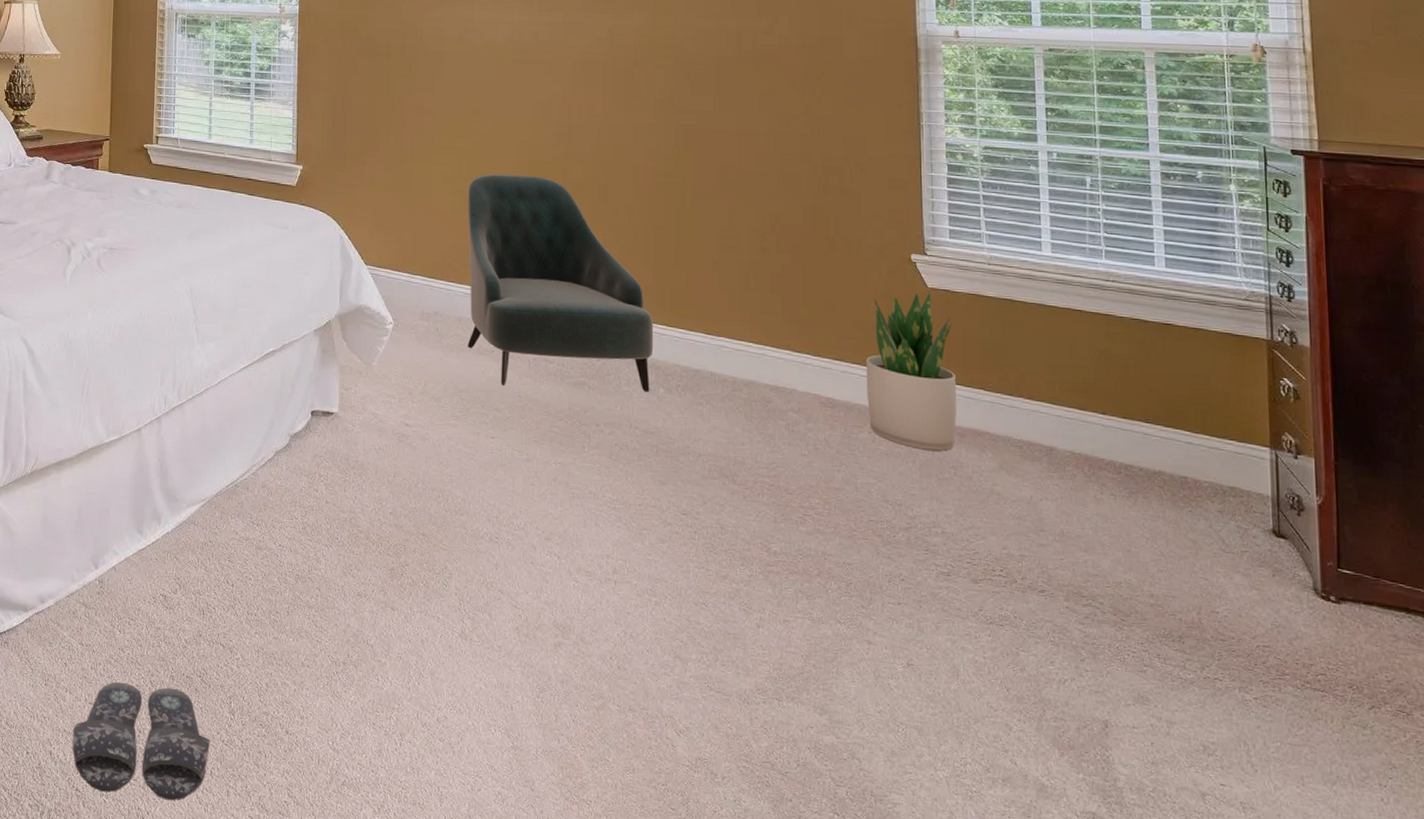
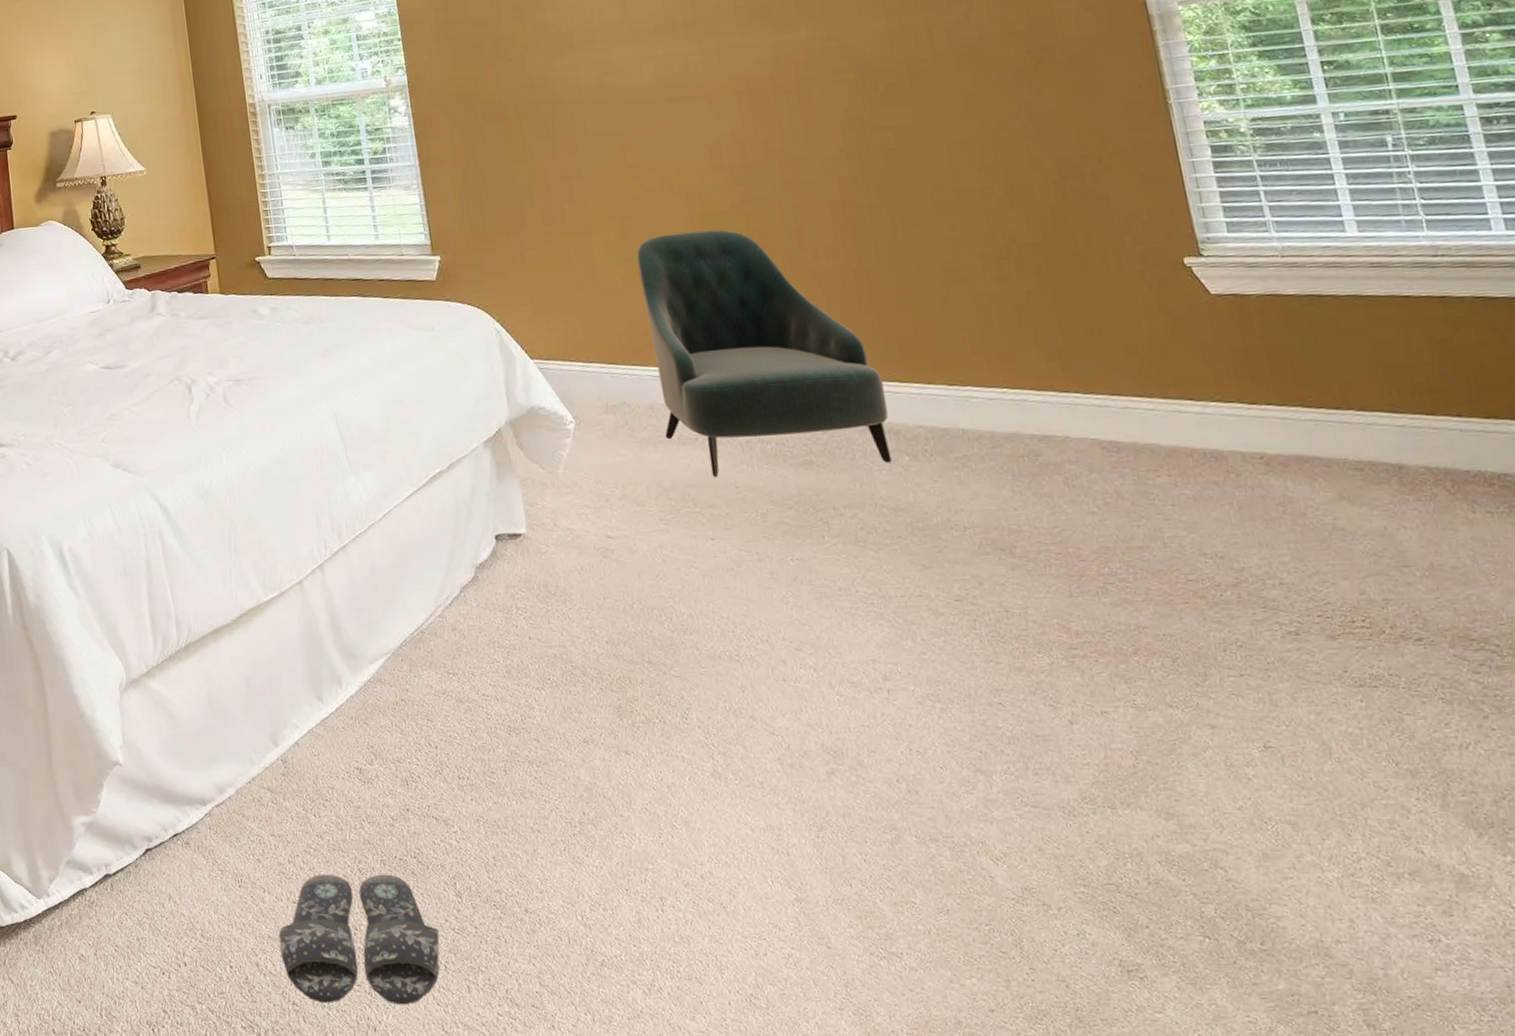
planter: present [867,293,956,451] -> none [1146,301,1277,488]

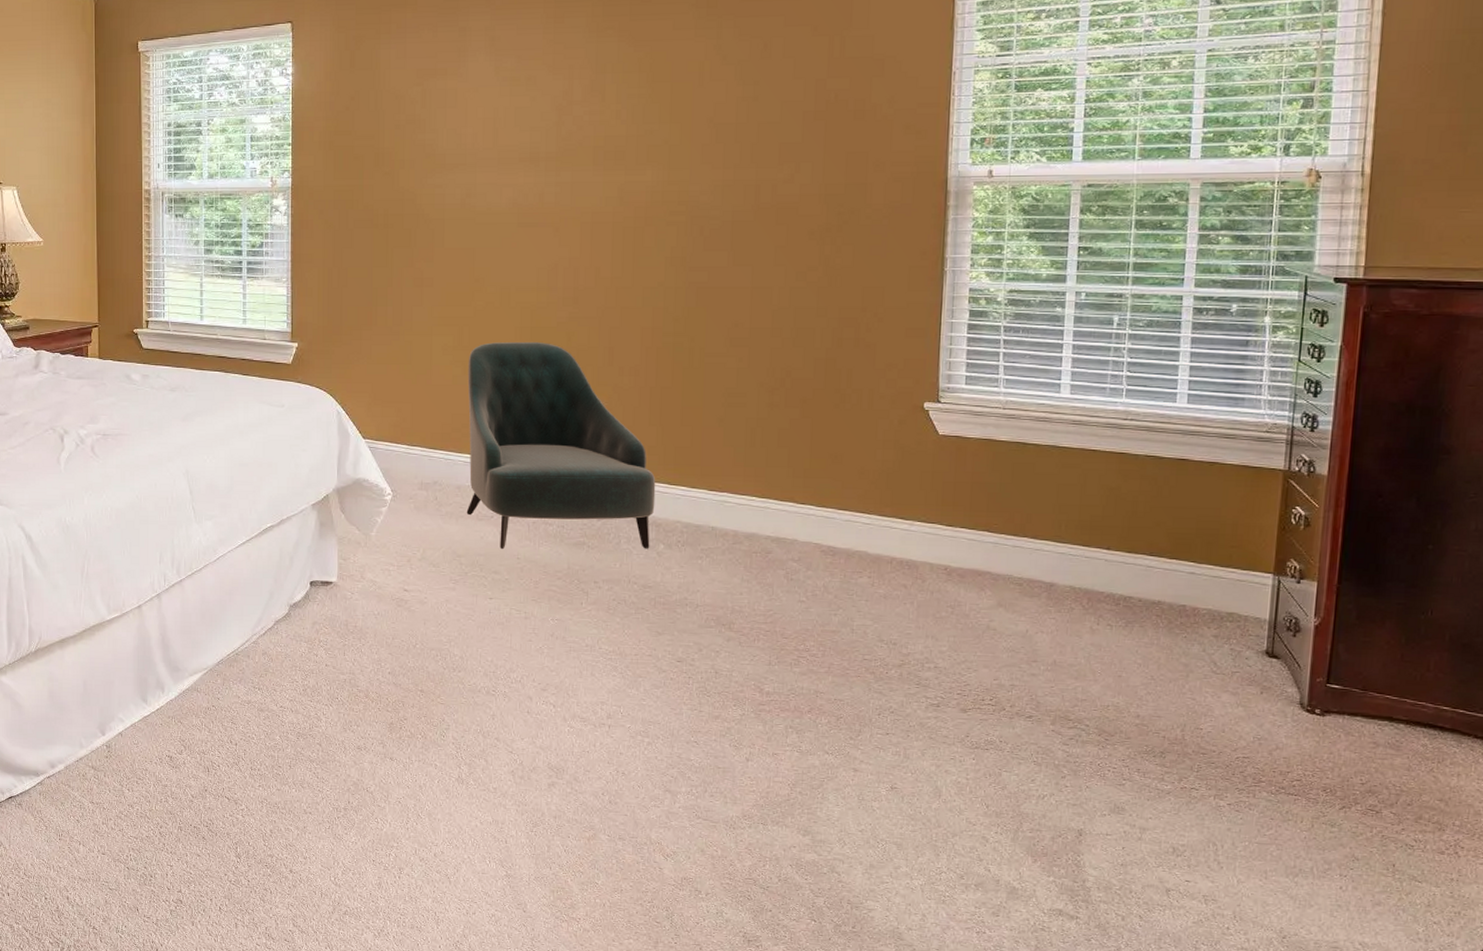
slippers: present [278,874,440,1005] -> none [87,834,218,934]

